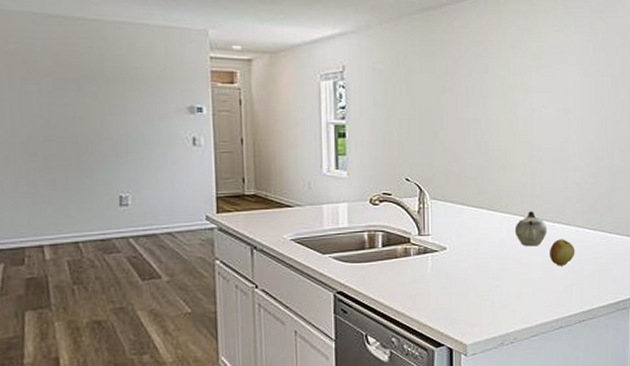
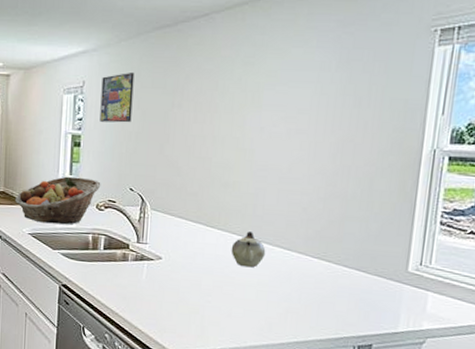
fruit basket: none [270,171,373,226] -> present [14,176,101,225]
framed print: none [364,55,401,110] -> present [99,72,135,123]
apple: present [550,239,576,266] -> none [266,263,295,292]

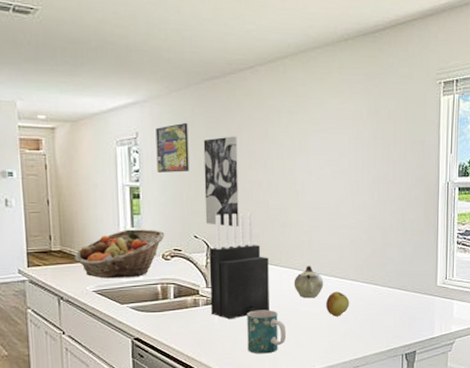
knife block: none [139,167,206,279] -> present [209,212,269,320]
wall art: none [142,87,184,182] -> present [203,136,239,226]
mug: none [174,272,218,321] -> present [247,309,287,354]
apple: none [266,263,295,292] -> present [326,291,350,317]

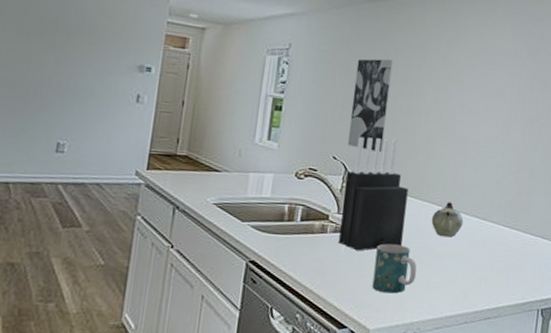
fruit basket: present [73,229,165,279] -> none [199,141,302,194]
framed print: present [156,122,189,173] -> none [305,39,345,90]
apple: present [326,291,350,317] -> none [462,233,489,260]

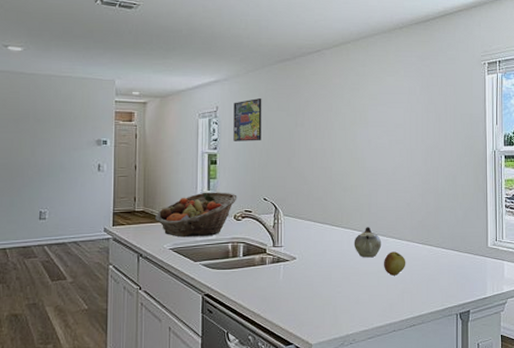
fruit basket: none [199,141,302,194] -> present [154,192,237,237]
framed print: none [305,39,345,90] -> present [233,97,262,141]
knife block: present [338,136,409,251] -> none [276,177,331,277]
wall art: present [347,59,393,152] -> none [274,109,305,190]
mug: present [372,243,417,294] -> none [310,268,347,311]
apple: none [462,233,489,260] -> present [384,251,406,276]

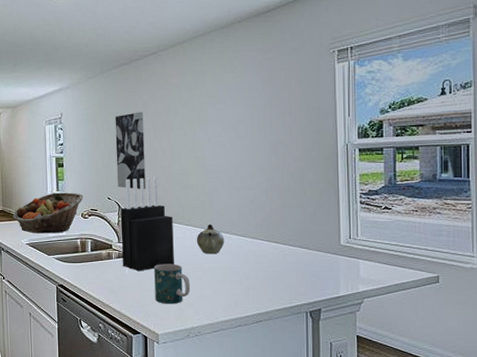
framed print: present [233,97,262,141] -> none [76,102,103,145]
wall art: none [274,109,305,190] -> present [115,111,146,189]
knife block: none [276,177,331,277] -> present [120,177,174,271]
mug: none [310,268,347,311] -> present [154,264,191,304]
apple: present [384,251,406,276] -> none [228,248,251,272]

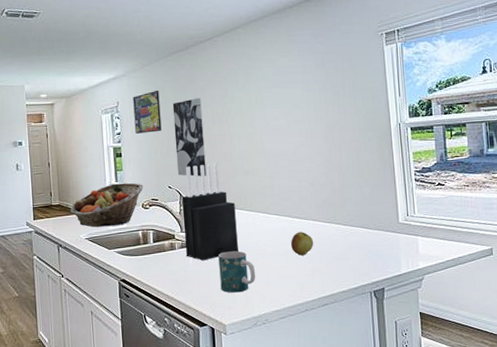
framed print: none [76,102,103,145] -> present [133,90,162,134]
teapot: present [196,224,225,254] -> none [259,208,288,239]
apple: none [228,248,251,272] -> present [291,231,314,256]

